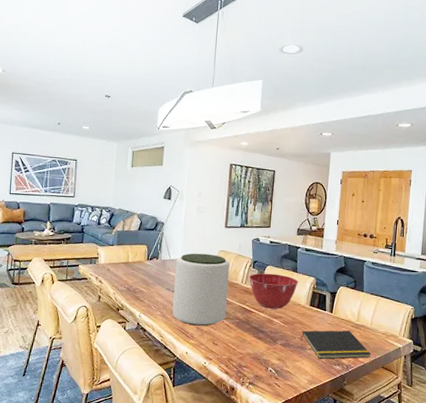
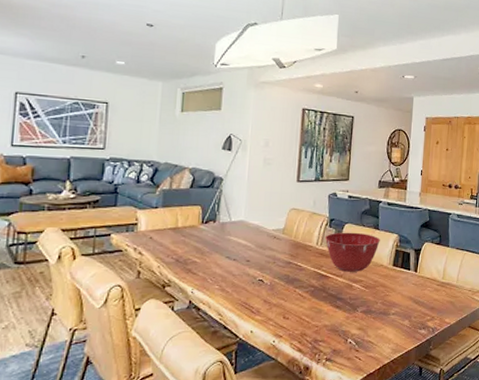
plant pot: present [172,253,230,326] -> none [233,213,303,299]
notepad: present [300,330,371,359] -> none [383,289,457,324]

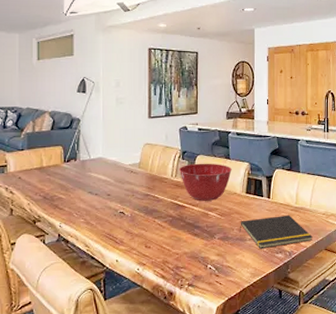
notepad: none [383,289,457,324] -> present [239,214,313,249]

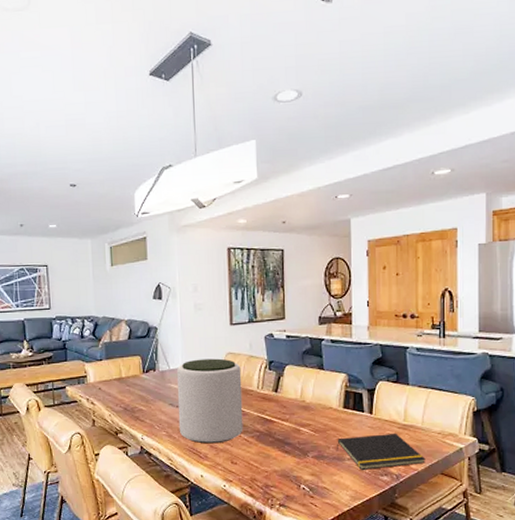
plant pot: none [96,149,158,230] -> present [176,358,243,444]
mixing bowl: present [178,163,232,201] -> none [265,374,326,416]

